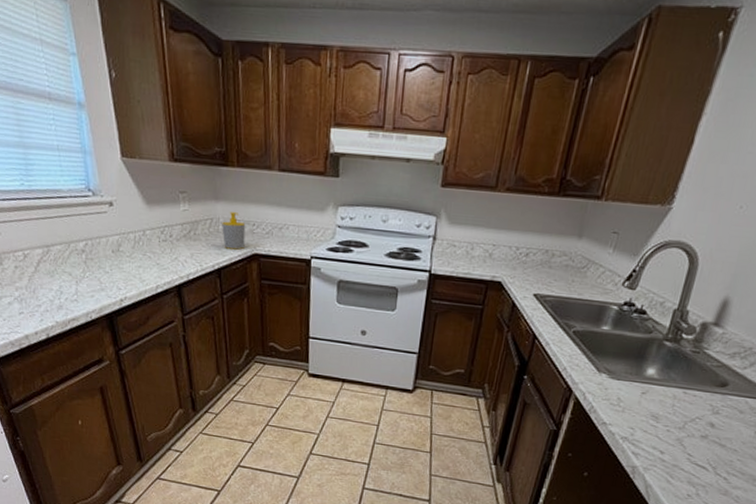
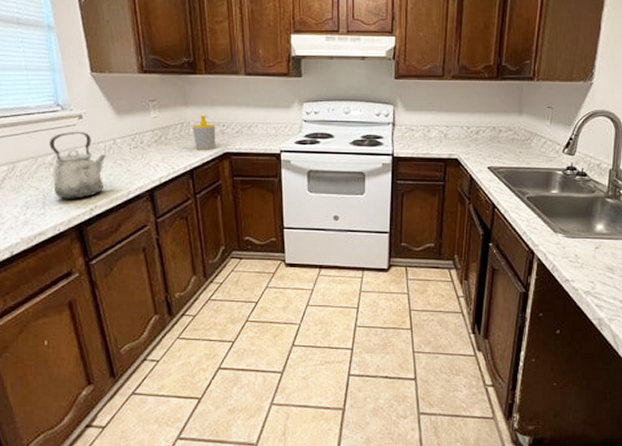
kettle: none [81,218,137,289] -> present [49,131,107,199]

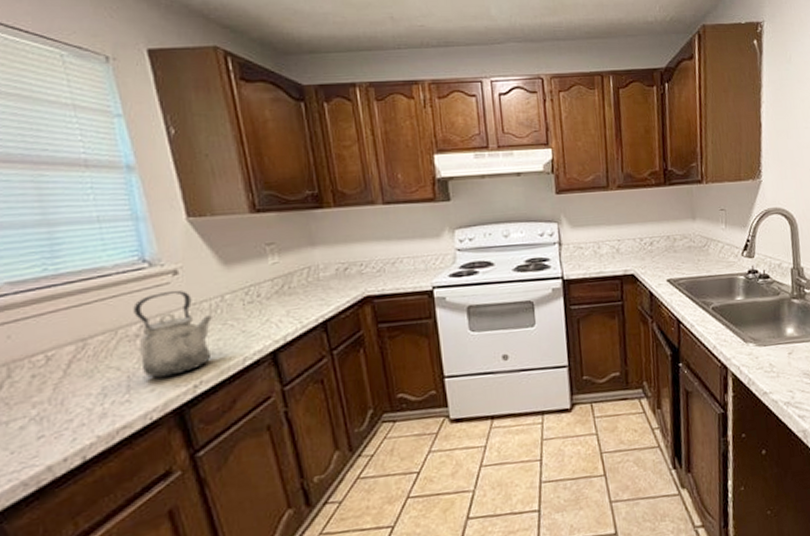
soap bottle: present [192,115,216,150] -> none [322,255,353,297]

